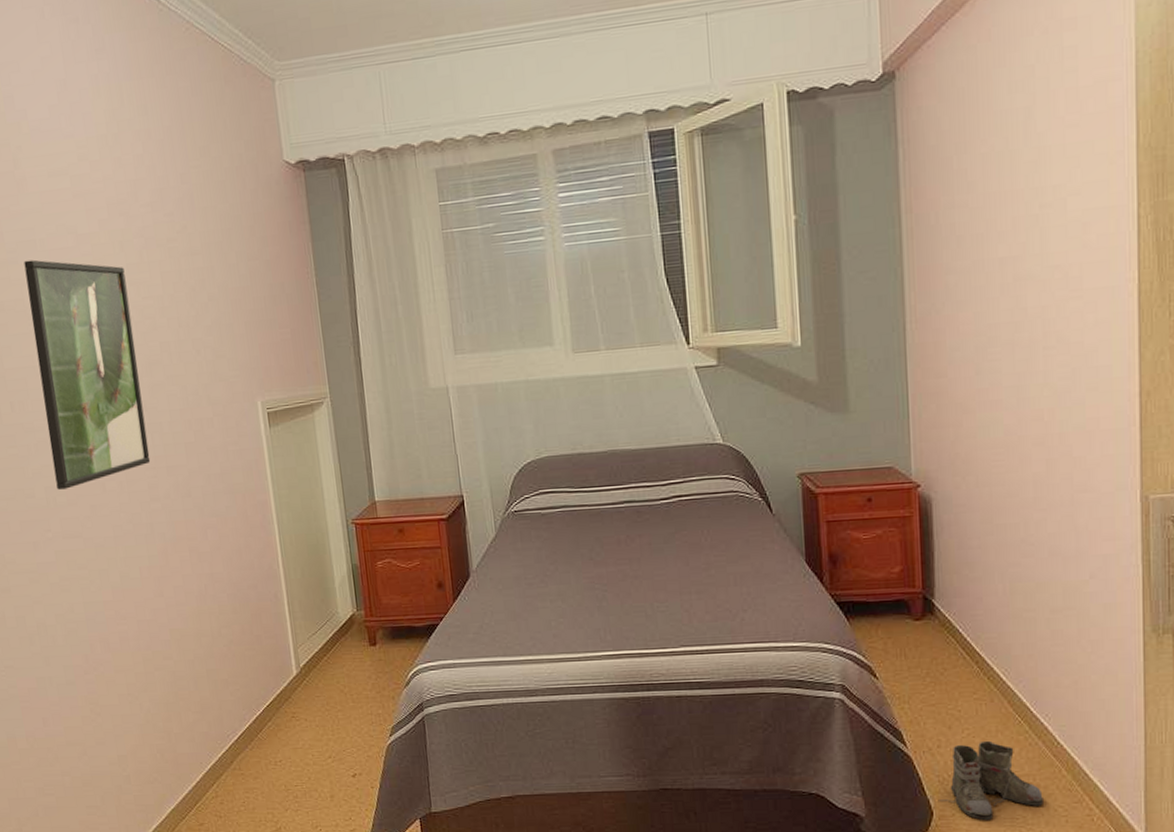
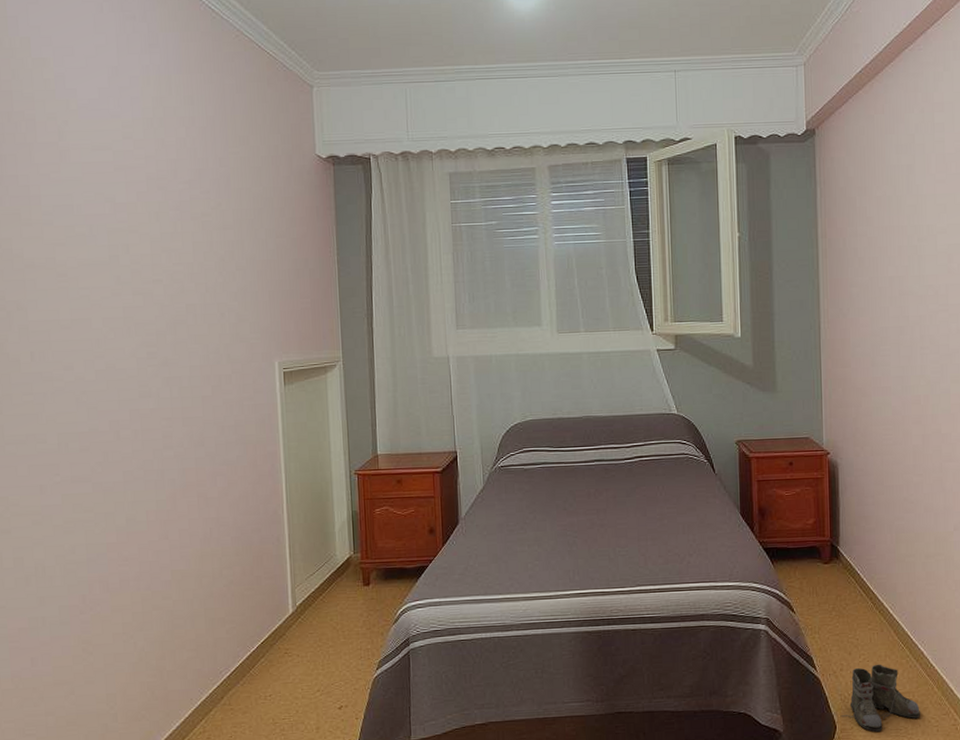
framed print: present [24,259,151,490] -> none [59,223,167,436]

